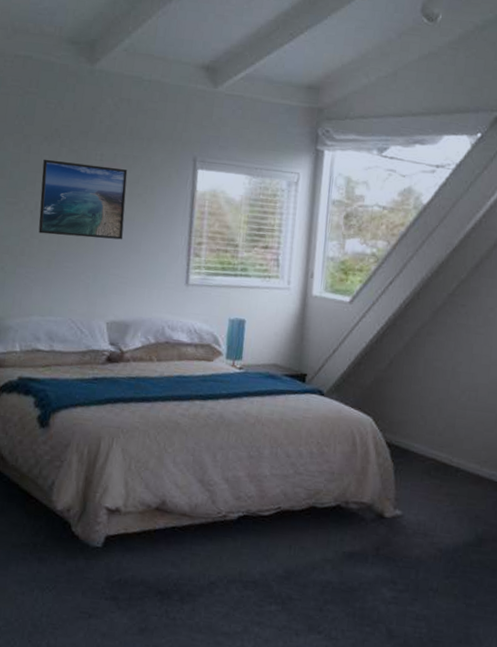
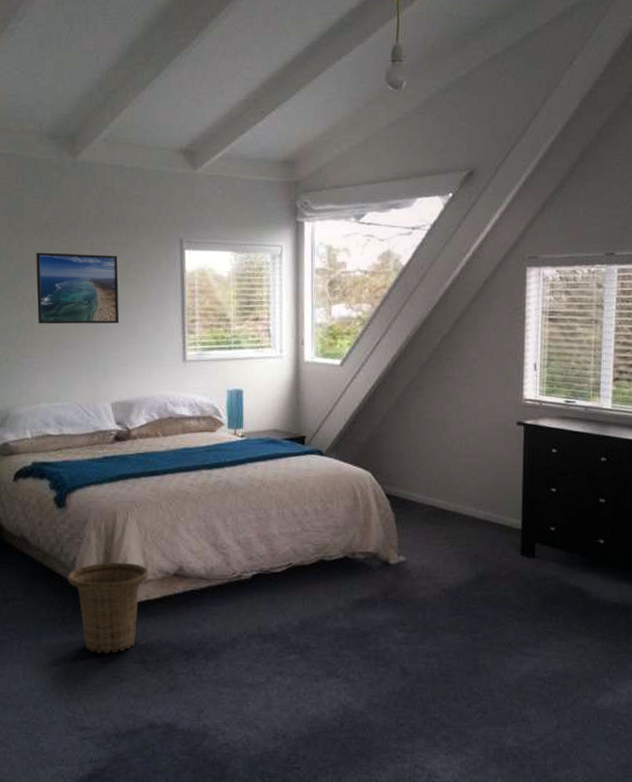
basket: none [43,489,130,588] -> present [68,562,149,654]

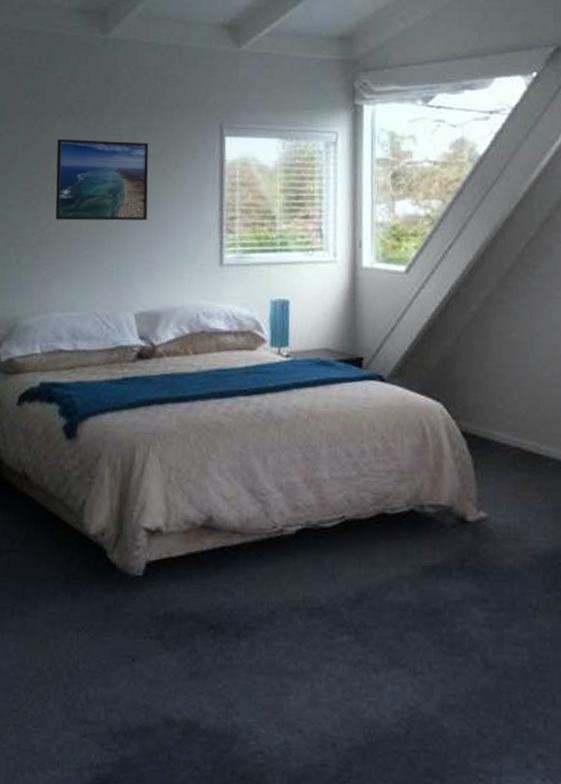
basket: present [68,562,149,654] -> none [74,508,172,625]

